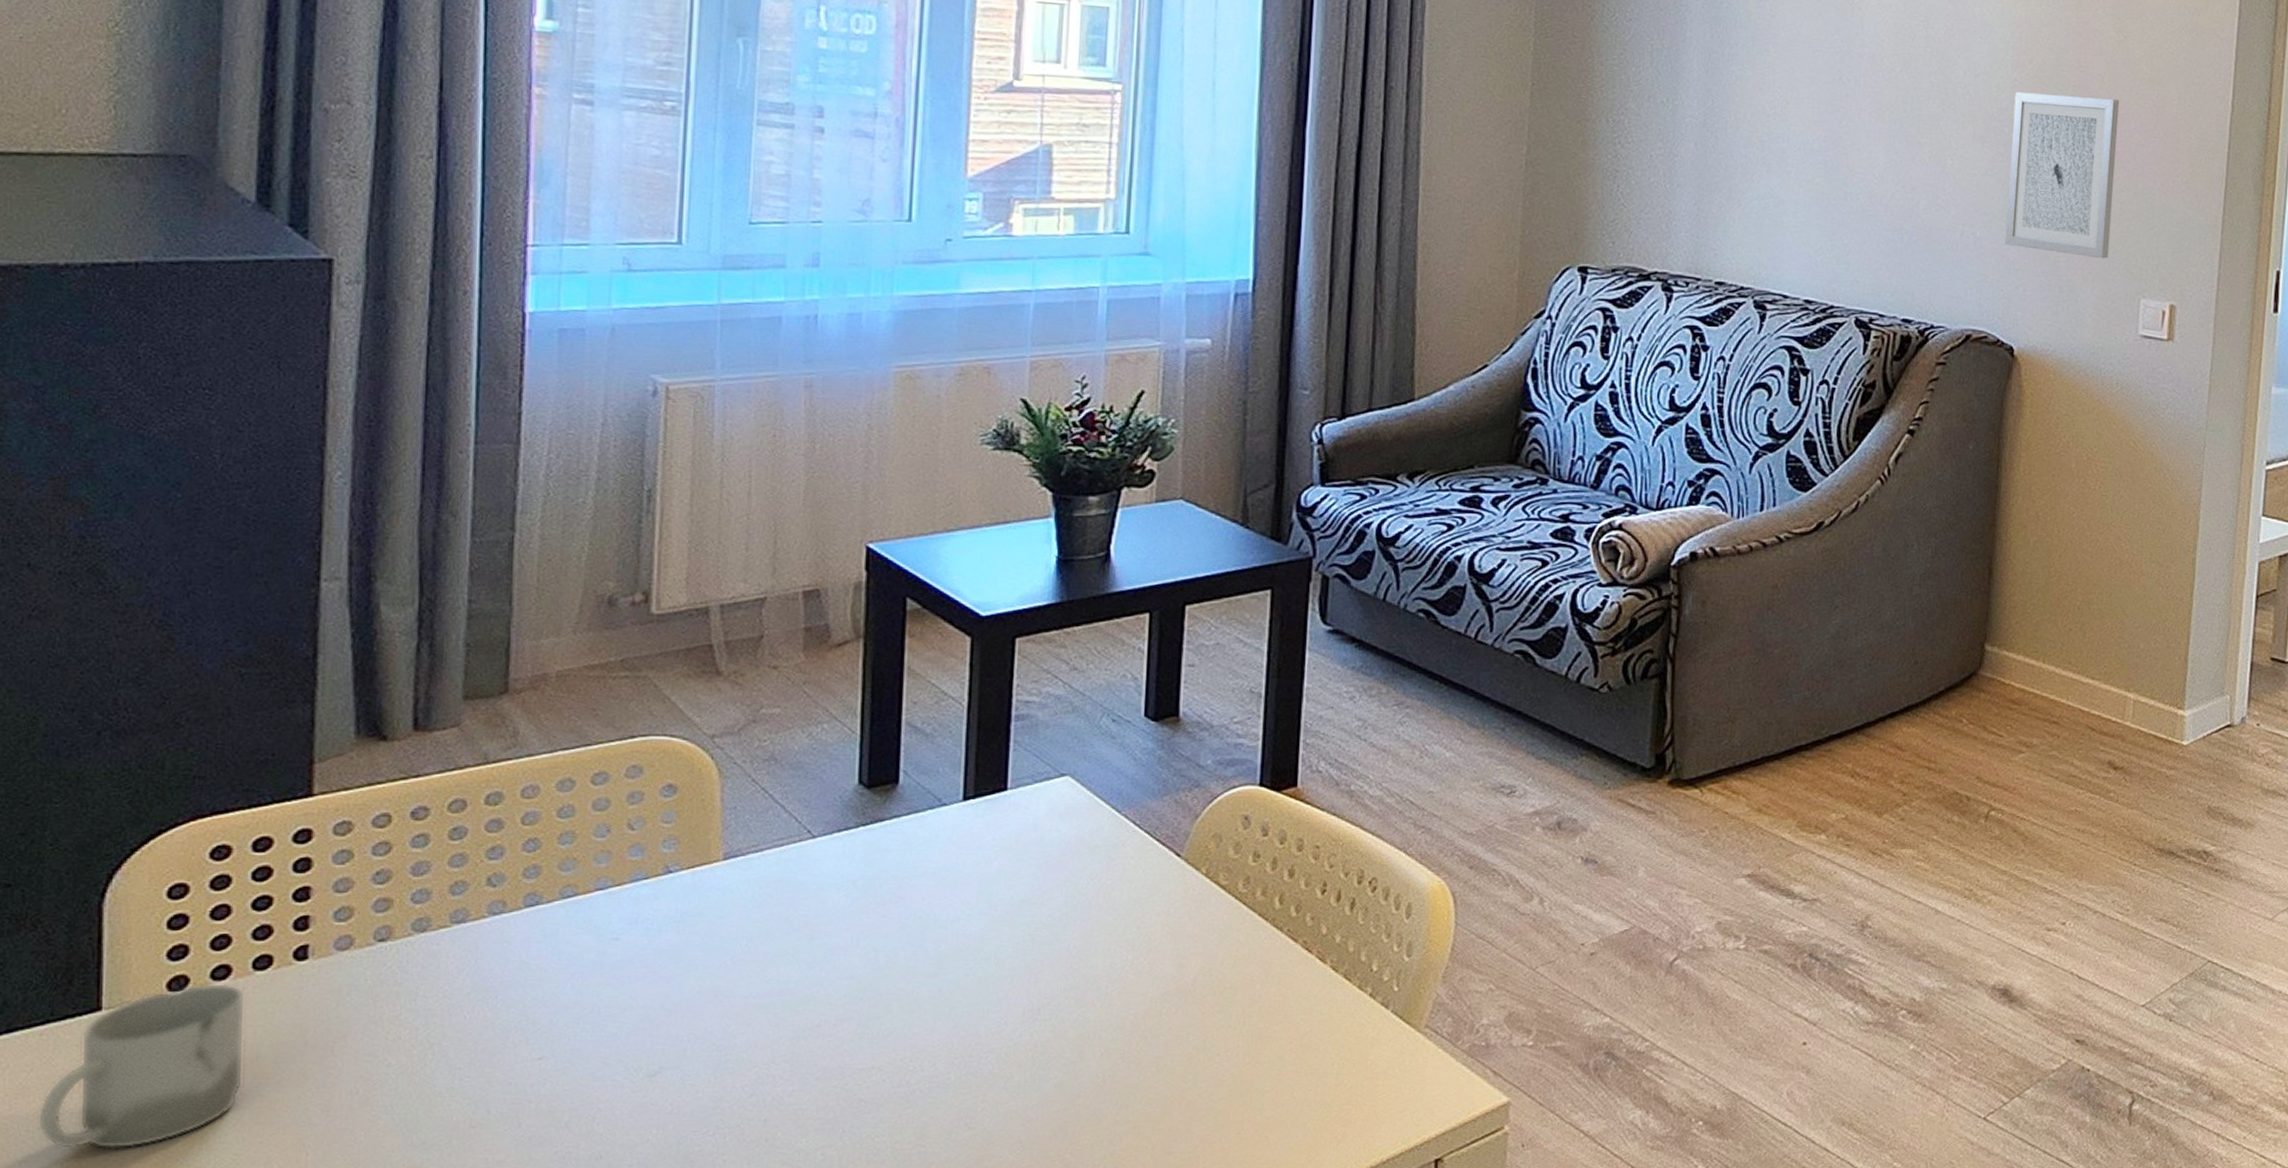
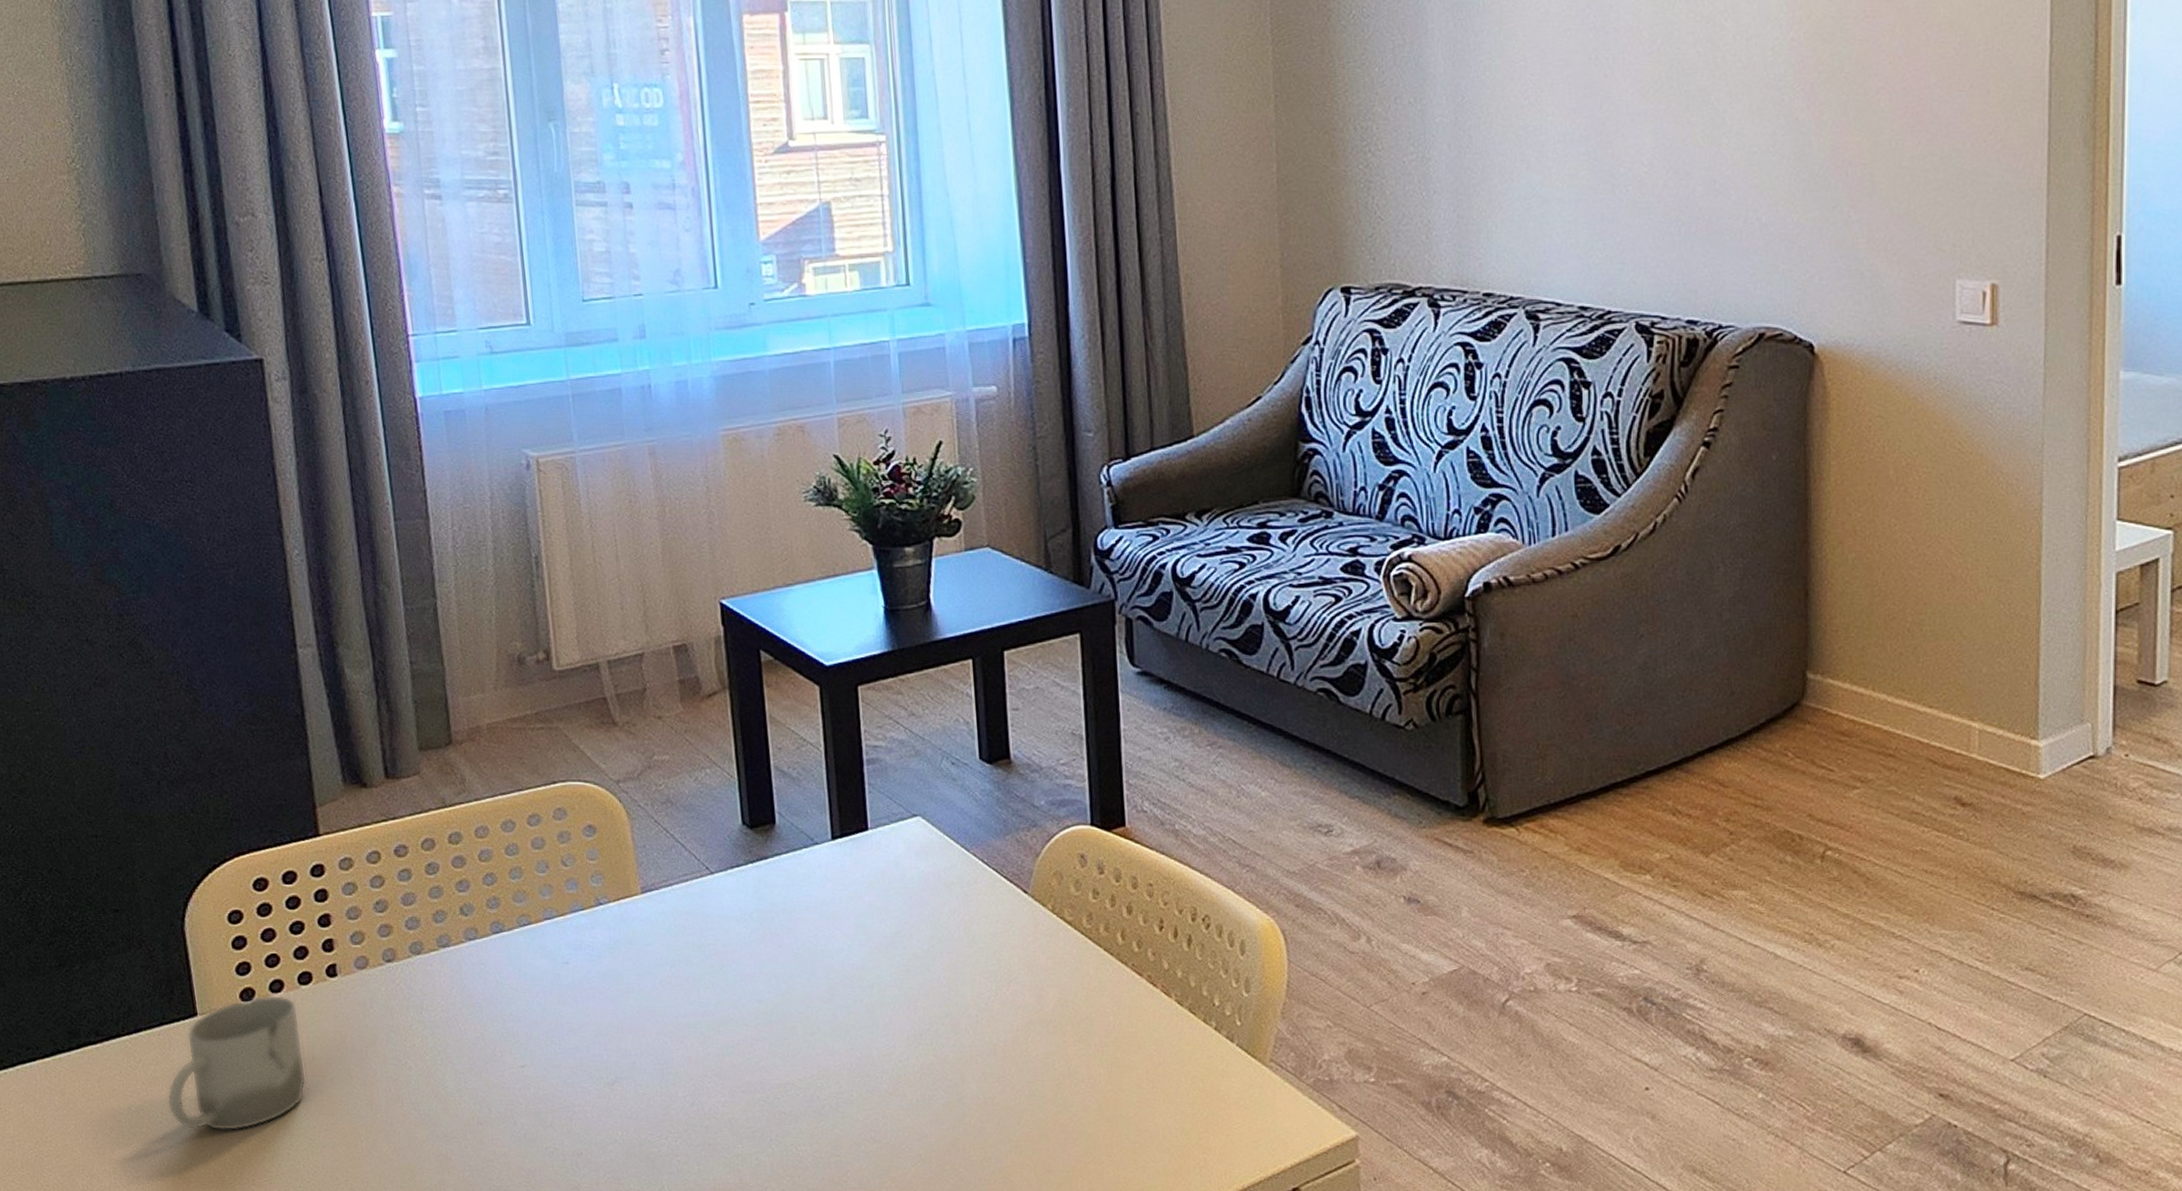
wall art: present [2005,91,2120,259] -> none [1793,51,1916,237]

